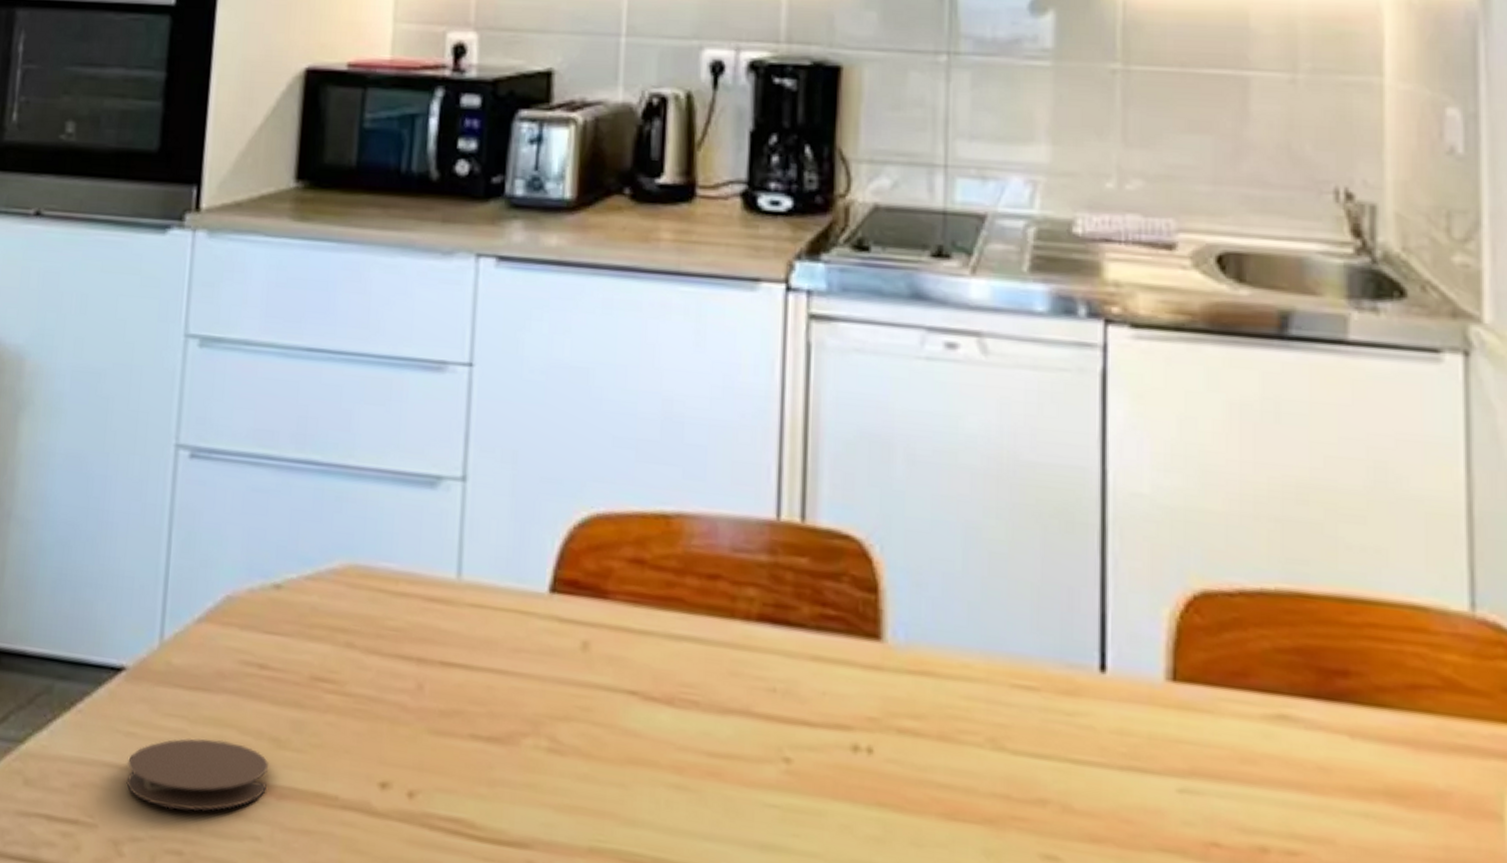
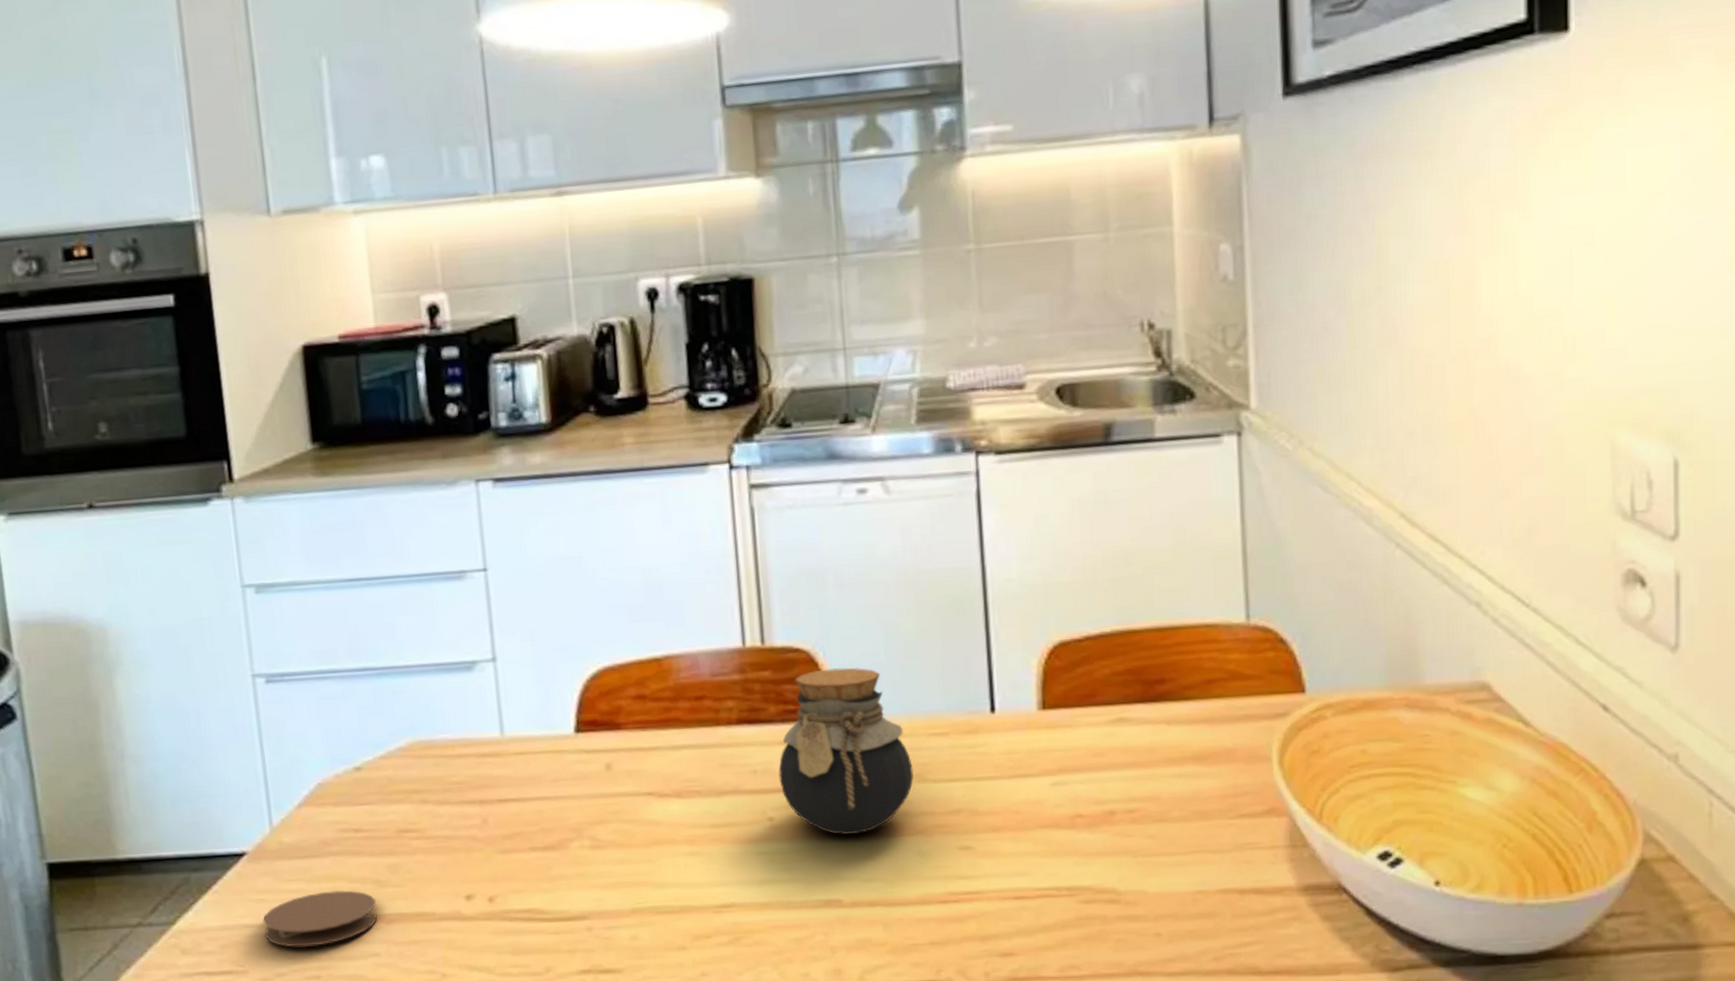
jar: none [804,567,988,807] -> present [778,667,915,835]

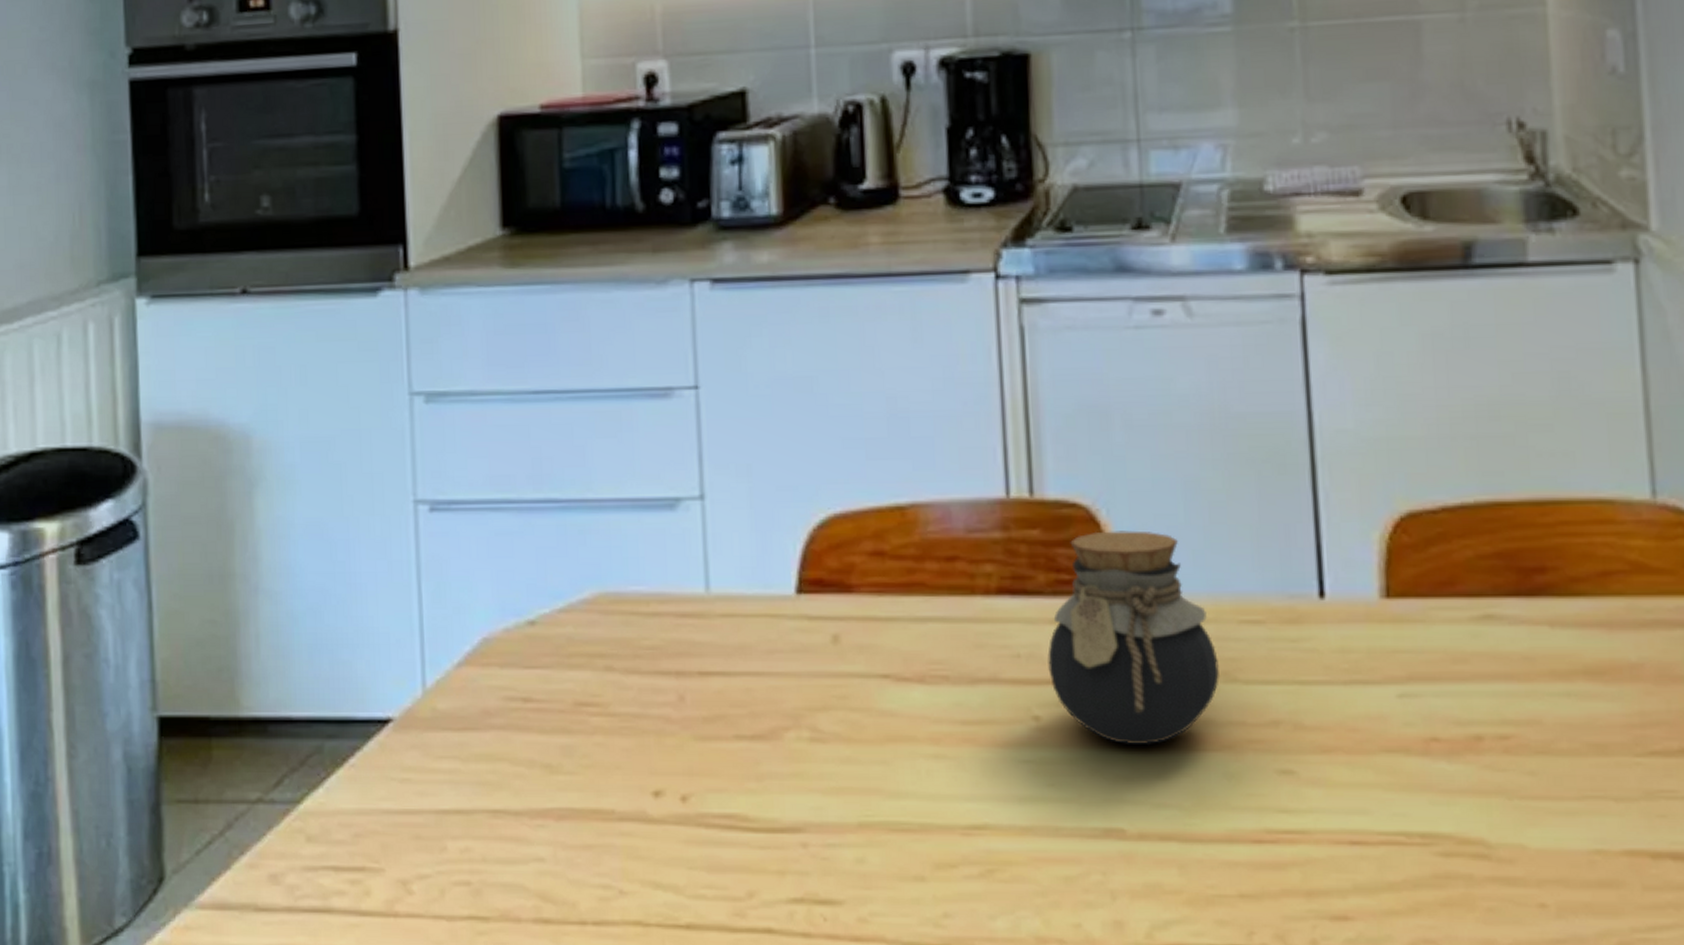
coaster: present [262,890,378,948] -> none [405,773,544,844]

